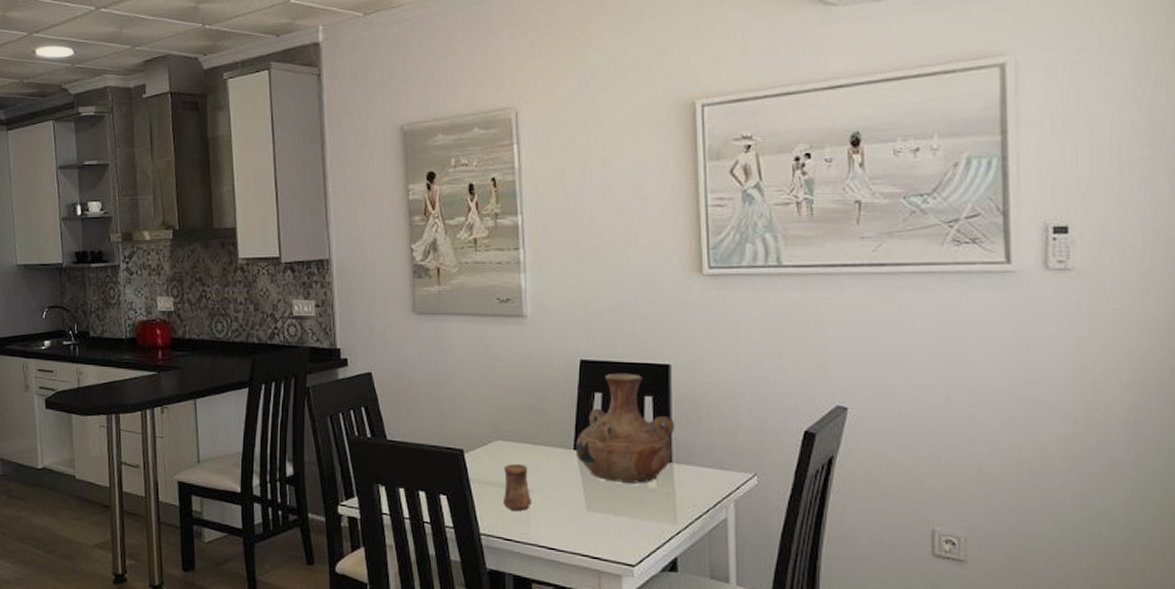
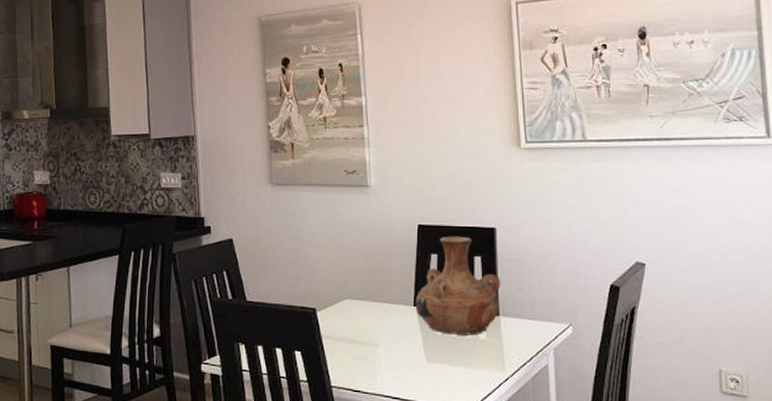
cup: present [504,464,532,511] -> none [352,321,378,364]

